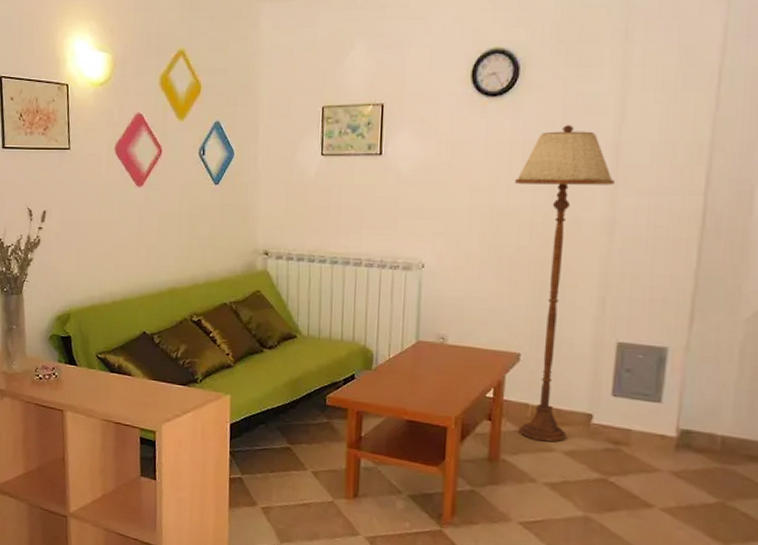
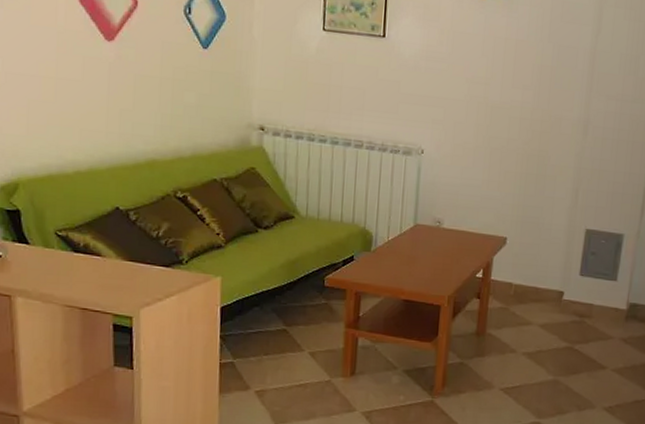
floor lamp: present [514,125,615,442] -> none [503,30,590,317]

